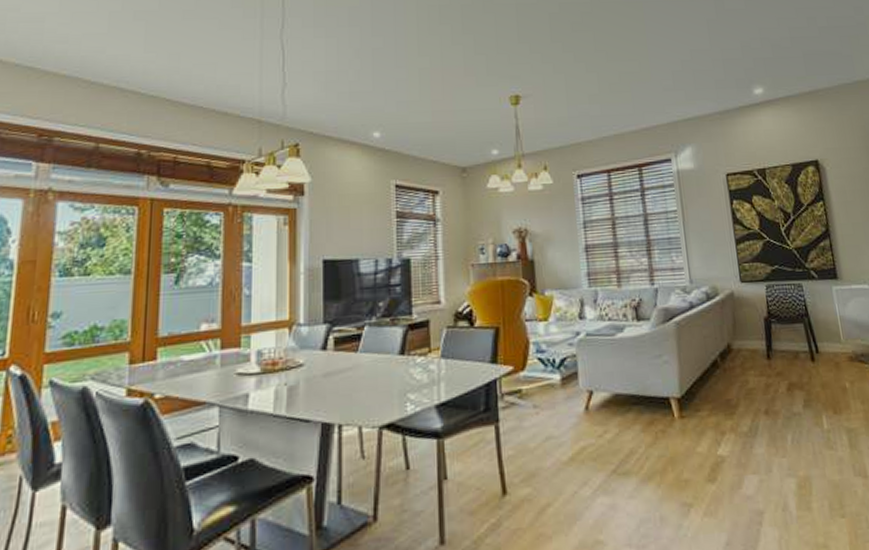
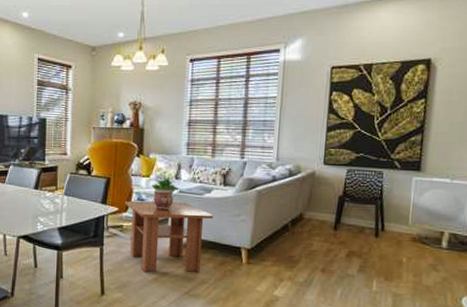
coffee table: none [521,347,632,452] -> present [125,200,214,273]
potted plant: none [551,316,586,362] -> present [151,176,179,211]

